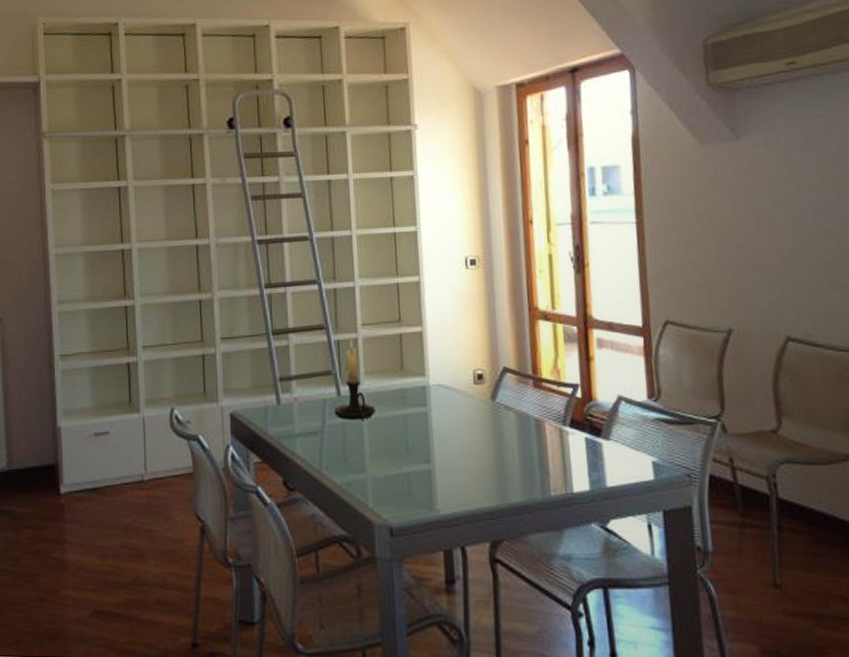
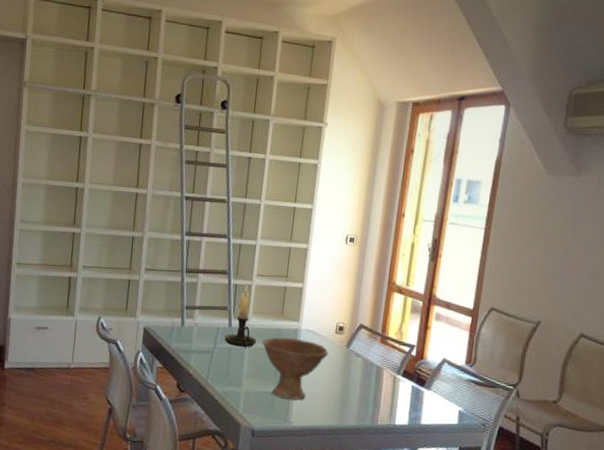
bowl: none [382,397,470,480] -> present [262,337,329,400]

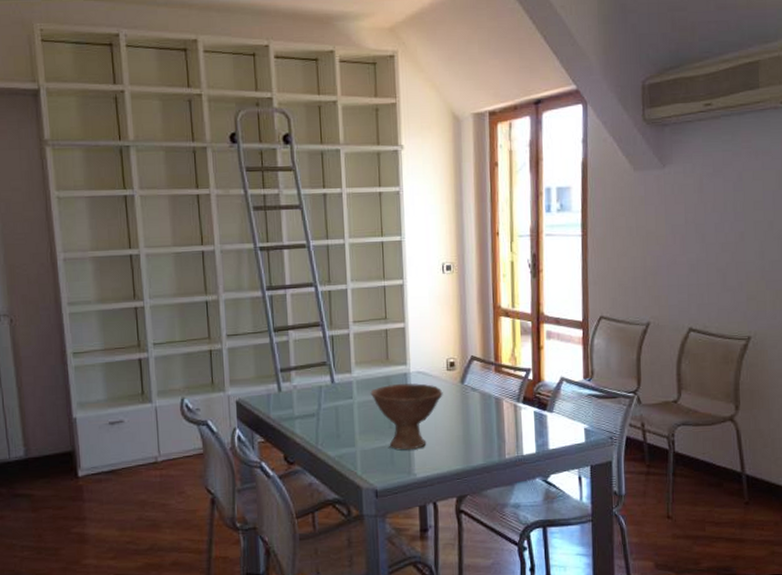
candle holder: present [224,285,256,348] -> none [328,334,364,404]

